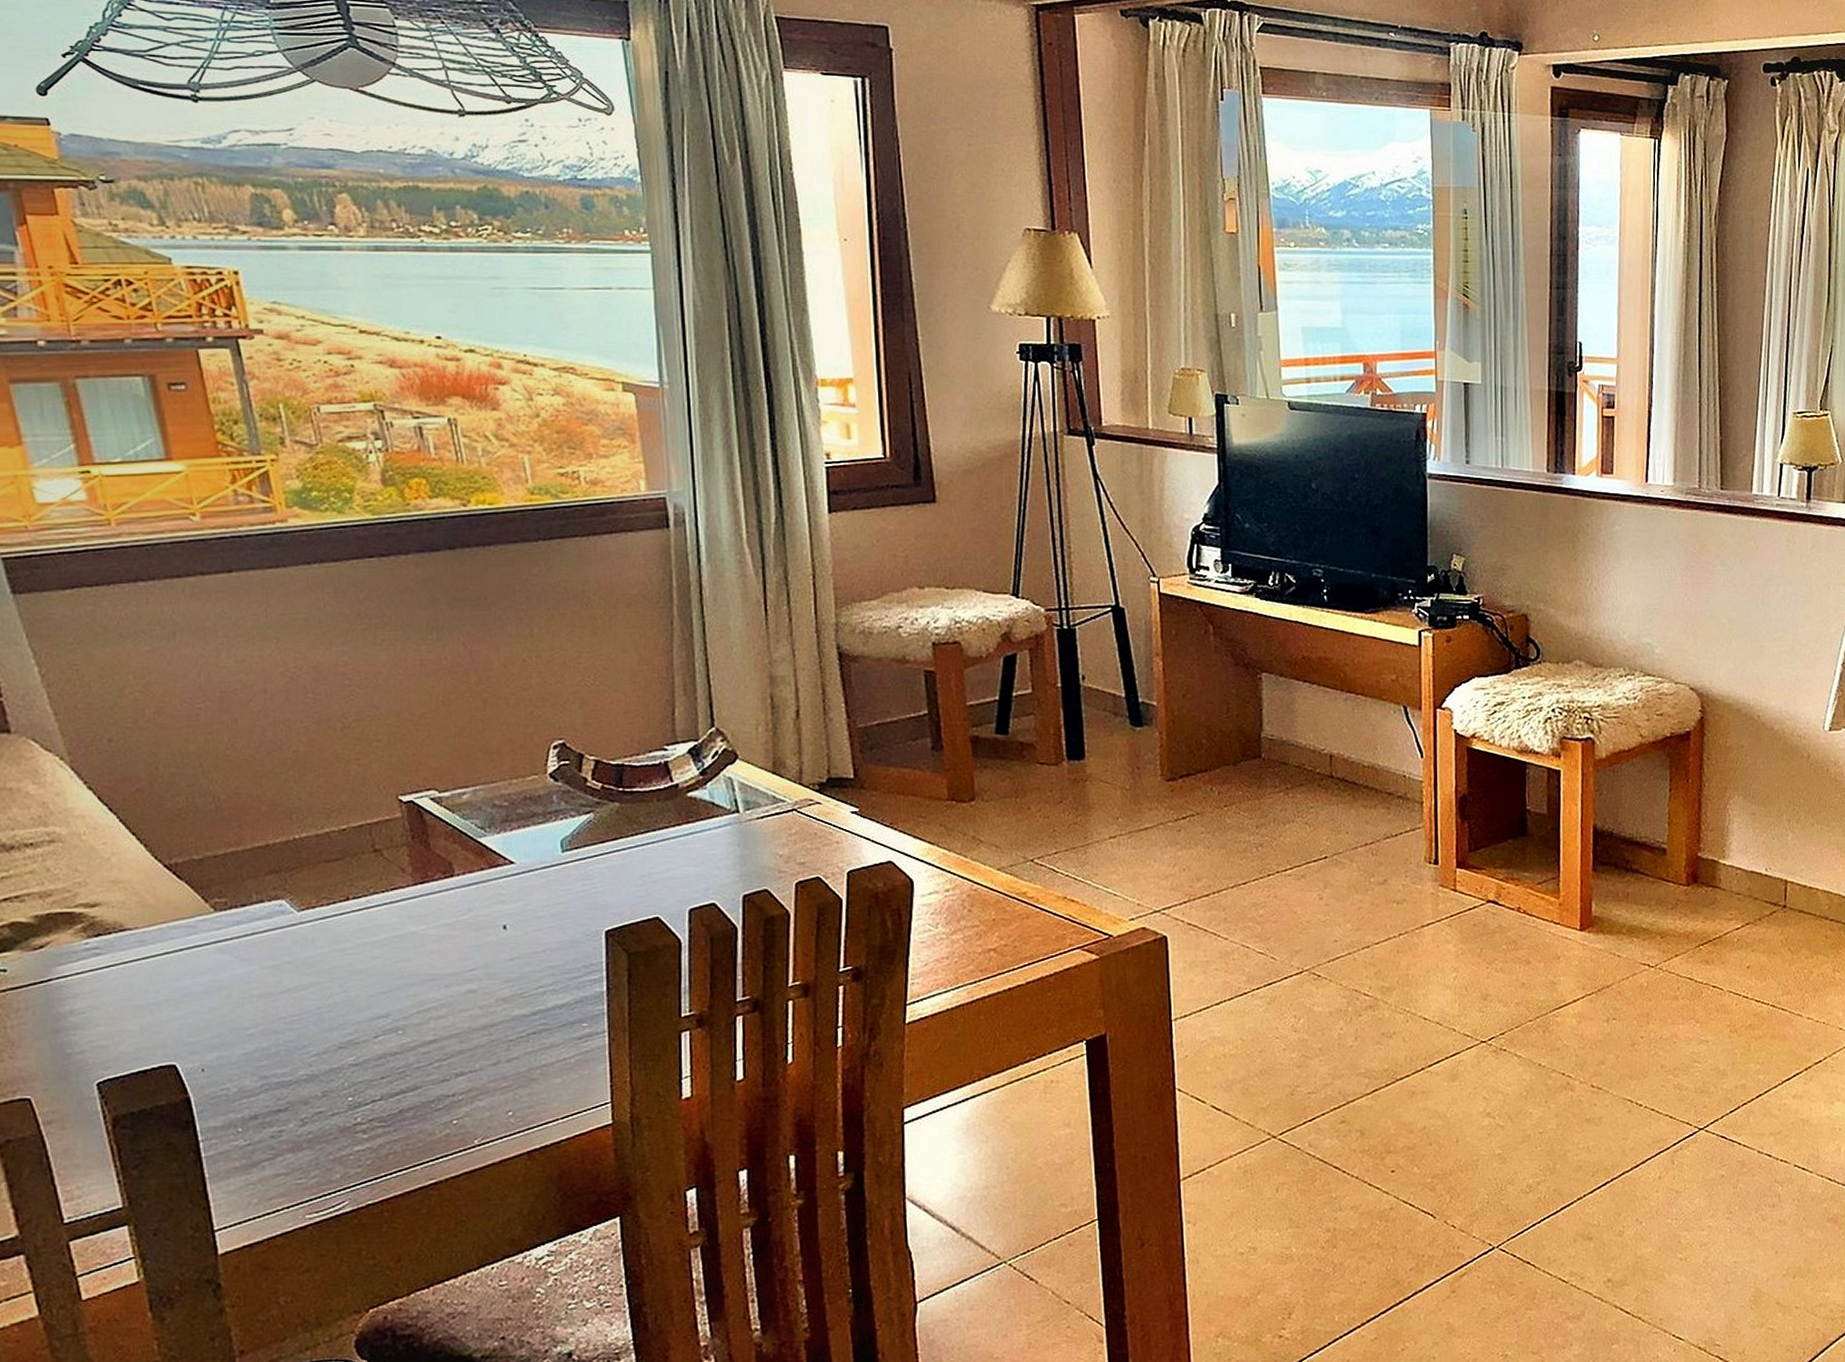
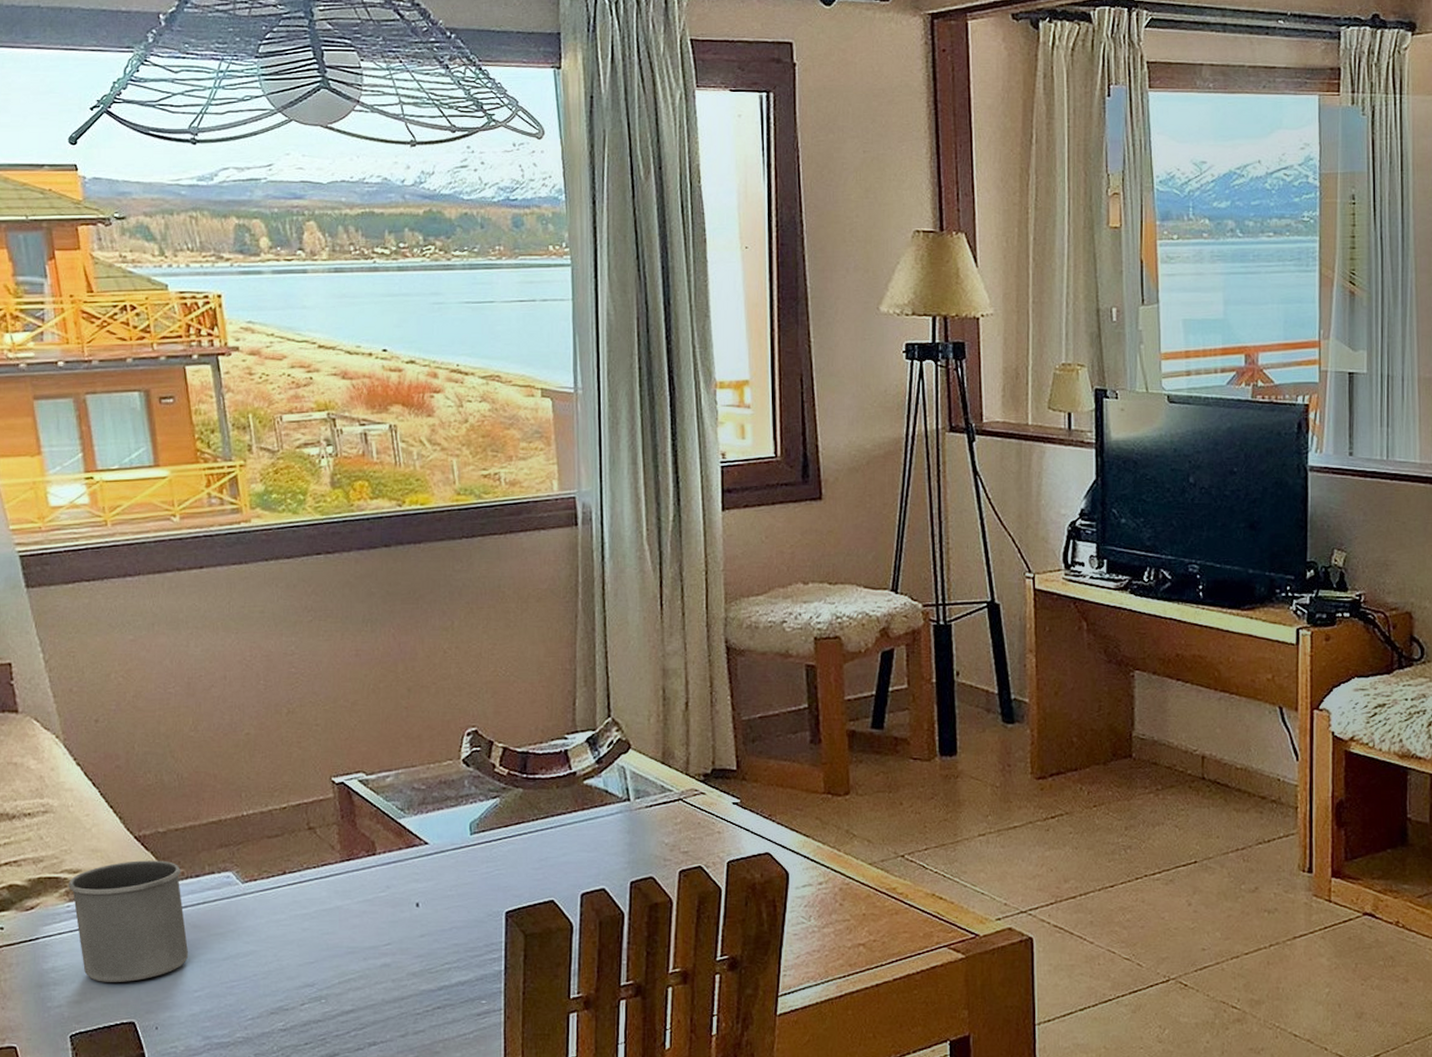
mug: none [85,890,236,1024] -> present [68,860,188,982]

